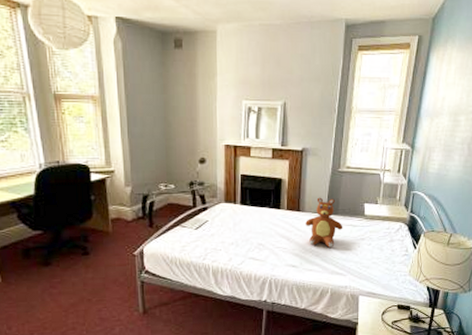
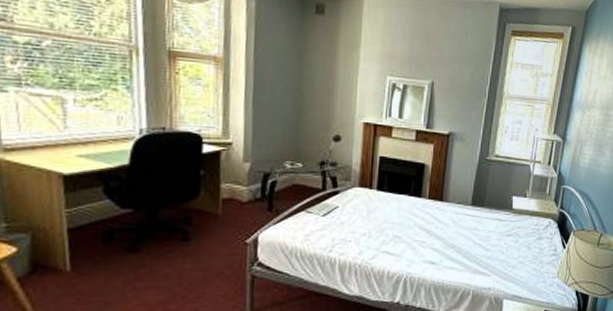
teddy bear: present [306,197,343,248] -> none [448,186,489,243]

